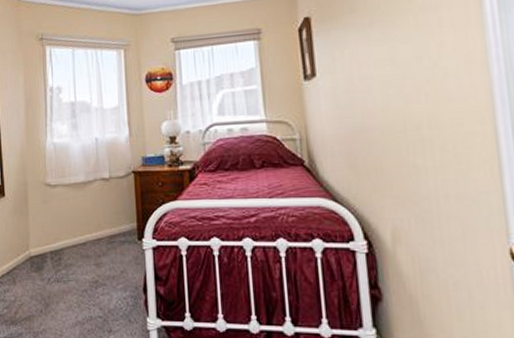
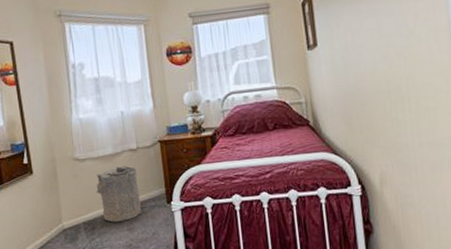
laundry hamper: none [65,195,110,255] -> present [96,165,141,222]

